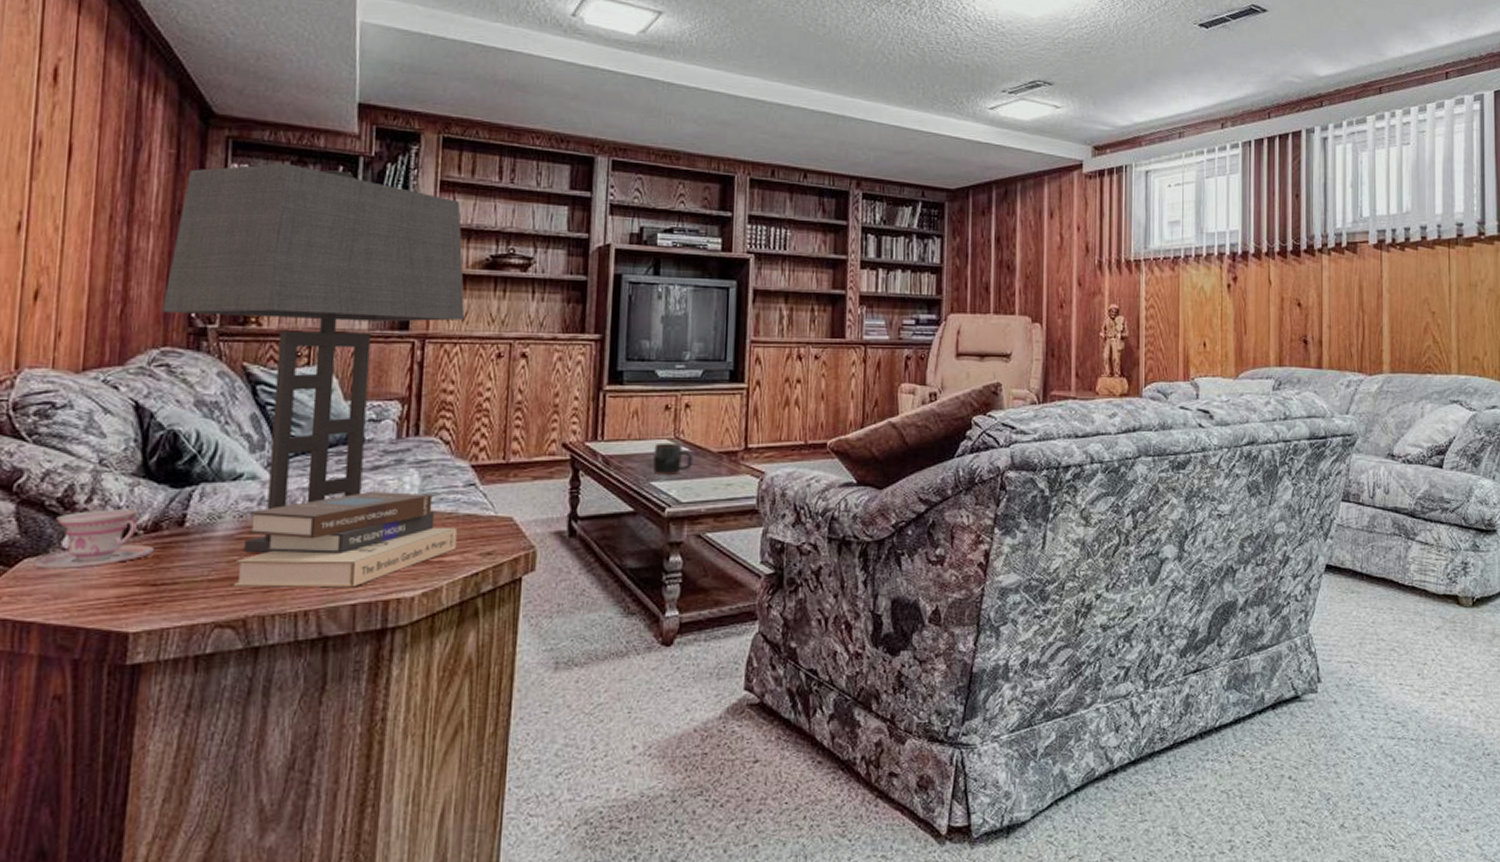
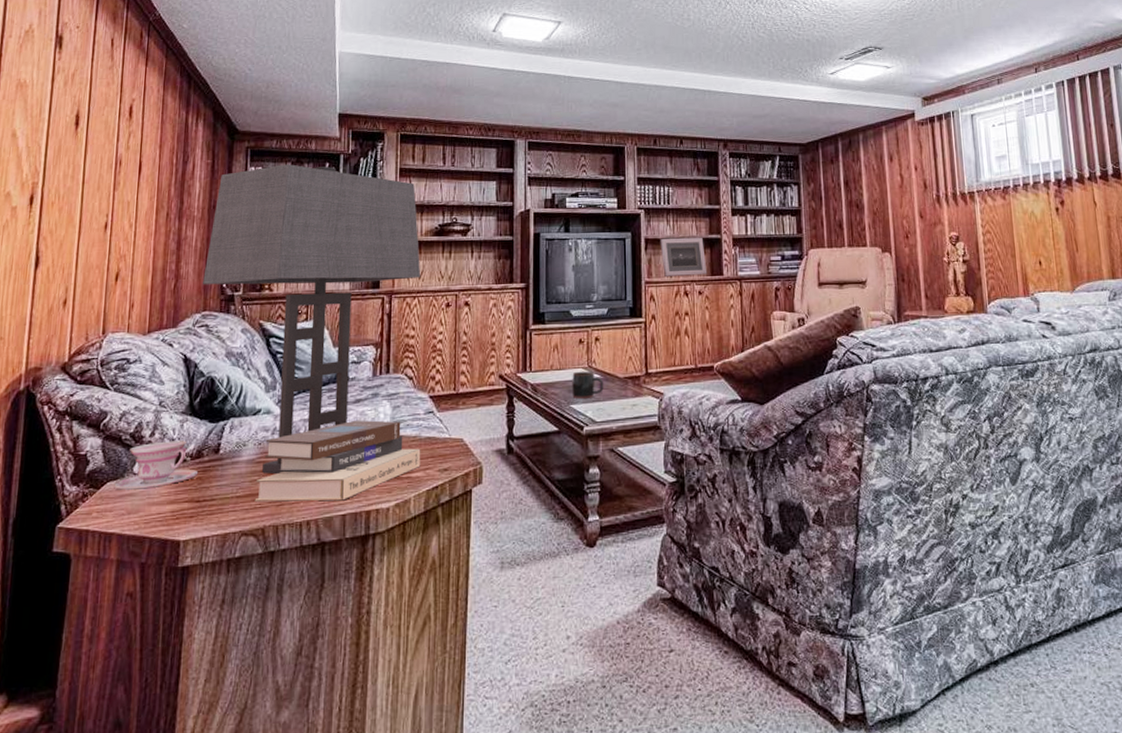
picture frame: none [771,290,827,337] -> present [660,237,707,278]

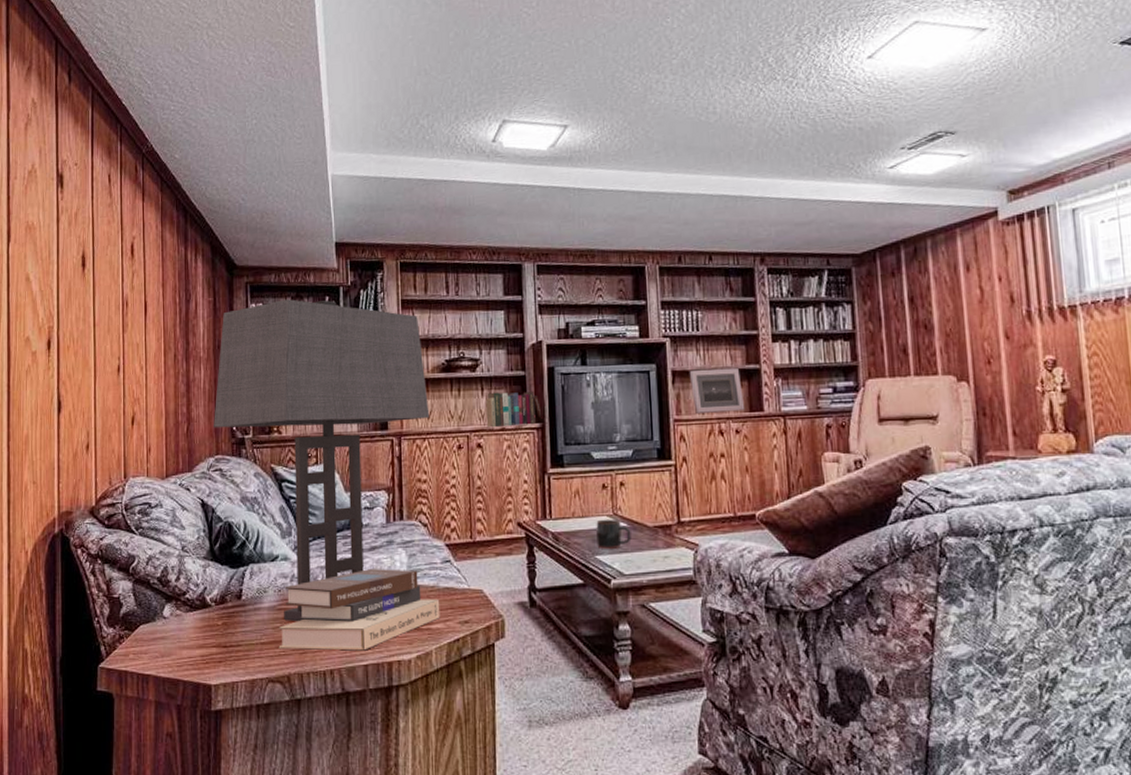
teacup: present [114,440,199,490] -> none [147,586,224,633]
books: none [475,255,529,288] -> present [486,392,545,428]

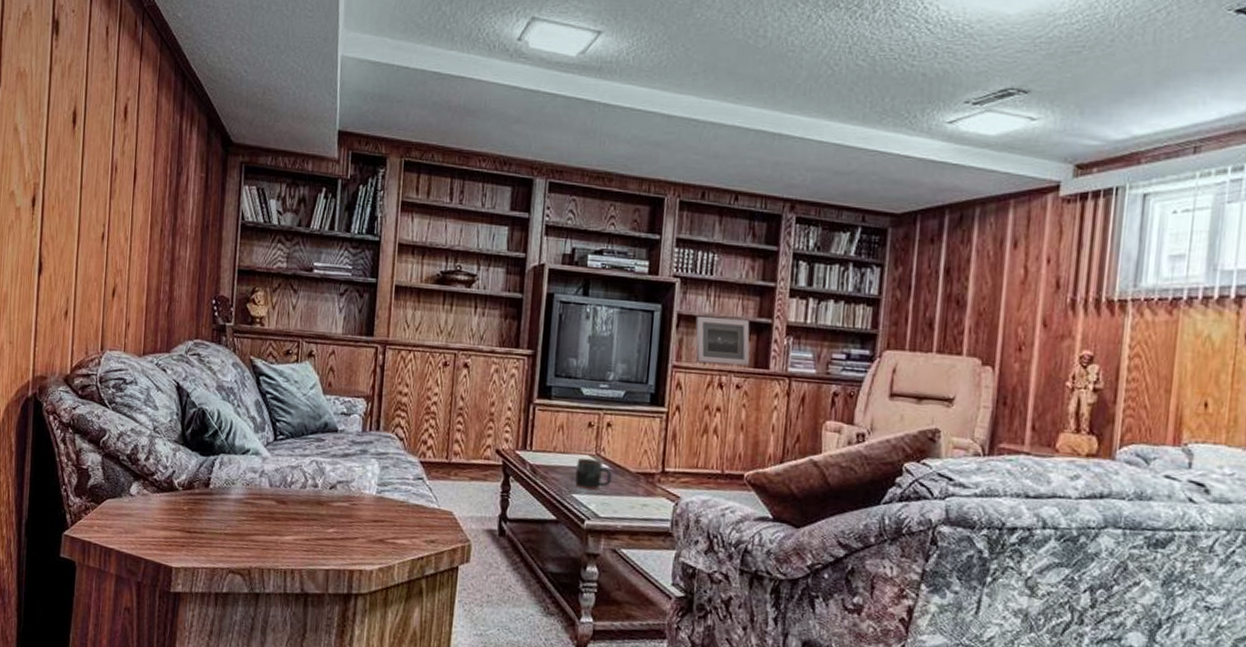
table lamp: present [214,299,430,621] -> none [195,185,419,518]
books: present [278,569,440,651] -> none [242,475,408,556]
books: present [486,392,545,428] -> none [476,311,538,352]

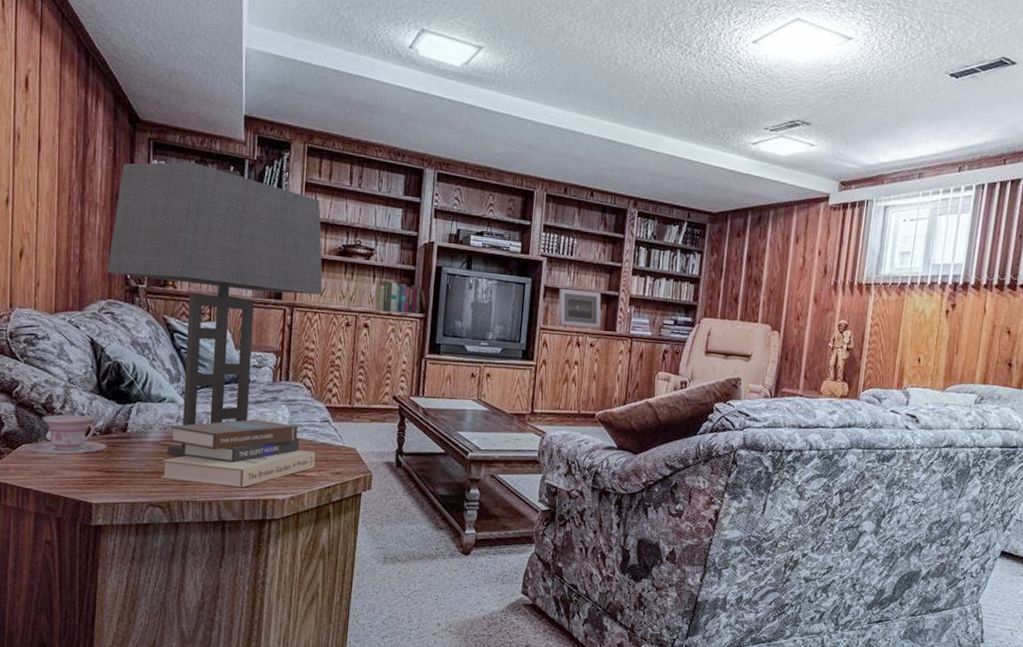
teacup: none [113,467,190,512] -> present [29,414,108,455]
table lamp: none [195,185,419,518] -> present [107,162,323,457]
books: none [242,475,408,556] -> present [160,419,316,488]
books: none [476,311,538,352] -> present [375,280,428,315]
mug: present [575,458,612,490] -> none [460,402,491,428]

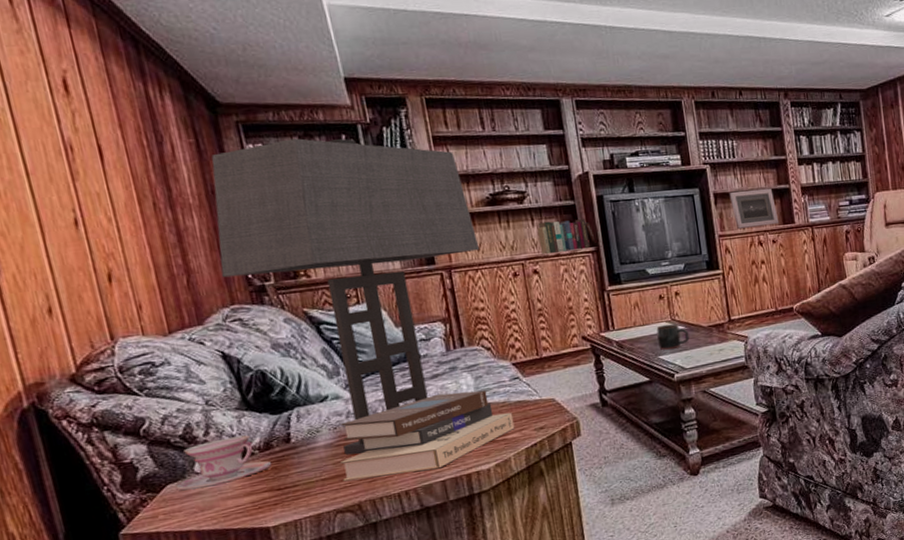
mug: none [460,402,491,428] -> present [656,323,690,350]

